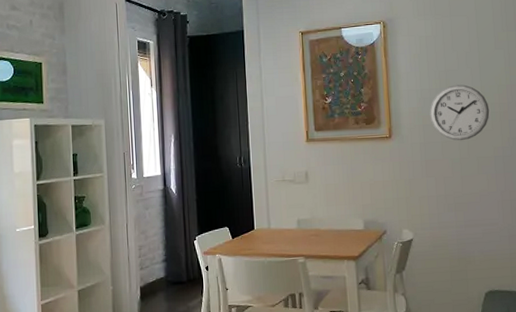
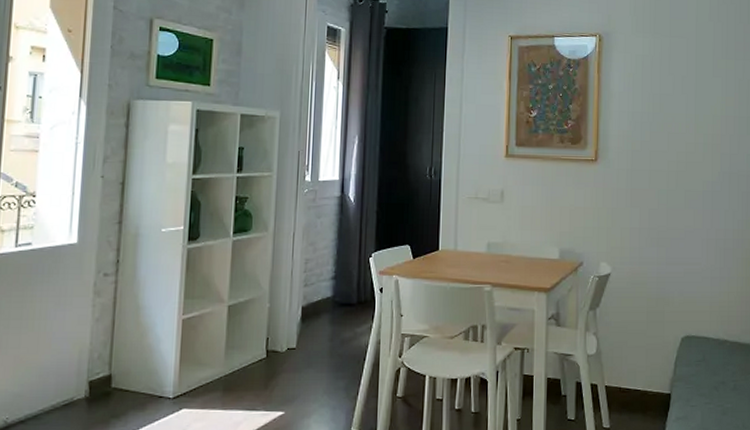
wall clock: present [429,84,490,141] -> none [639,110,702,171]

